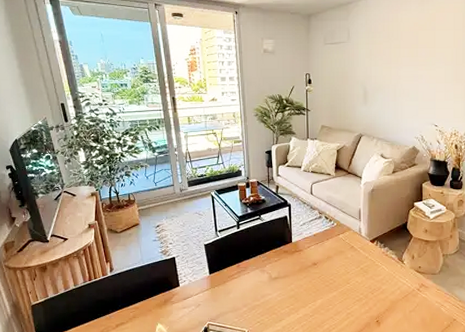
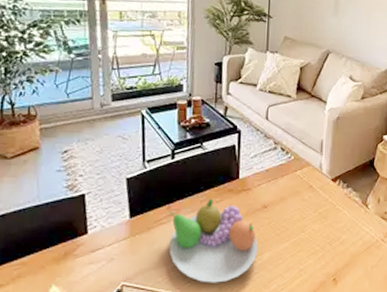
fruit bowl: none [239,258,311,323] -> present [169,198,258,283]

